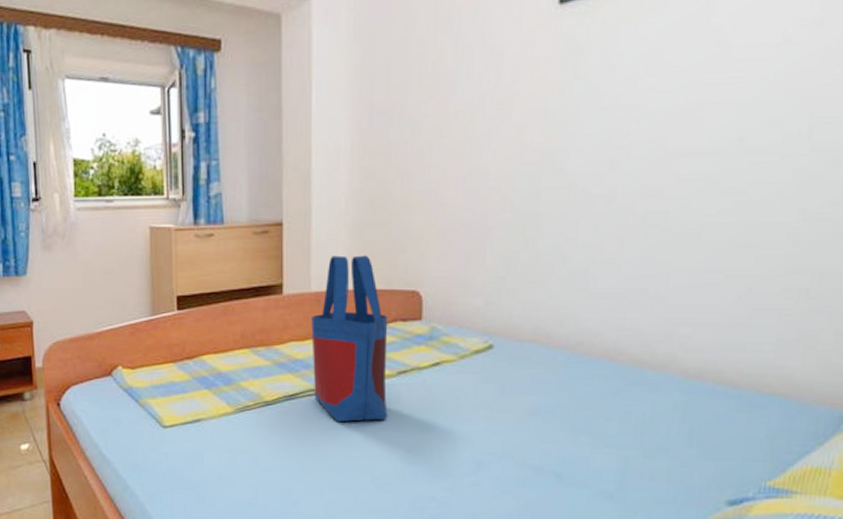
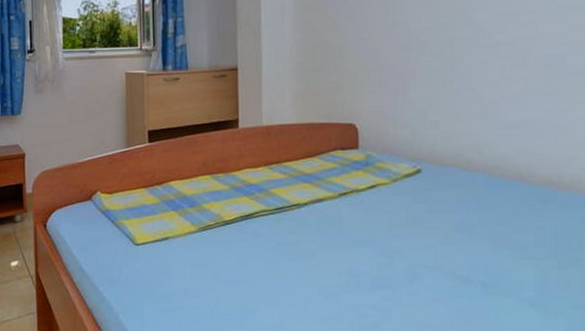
tote bag: present [311,255,388,423] -> none [263,94,332,239]

